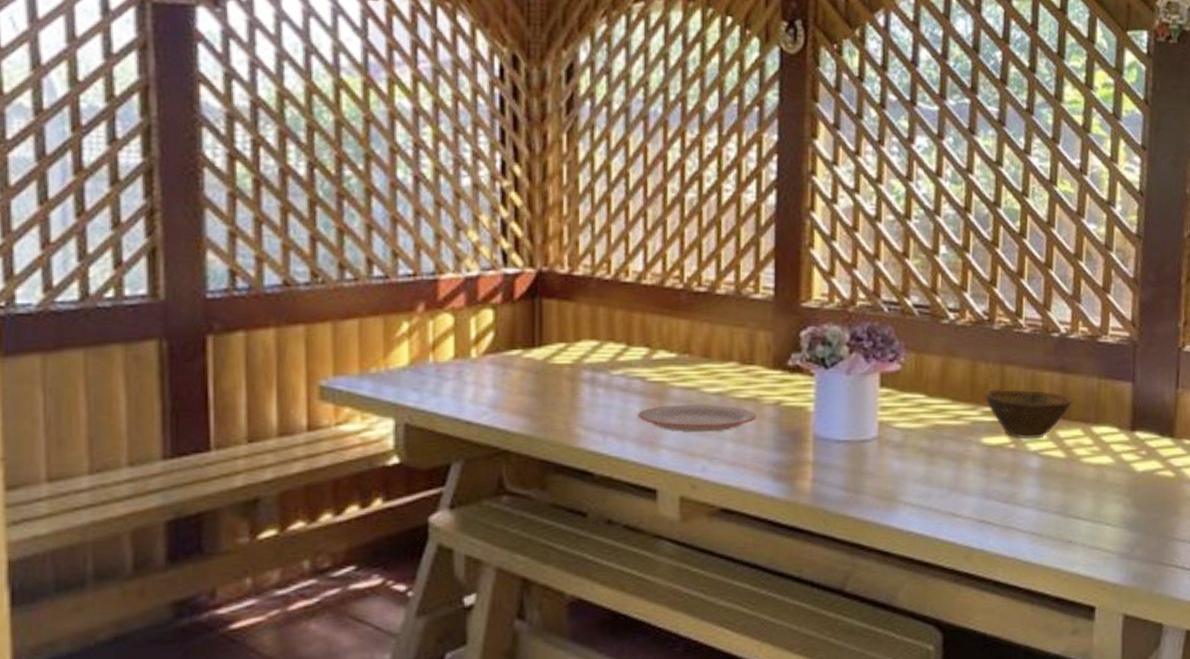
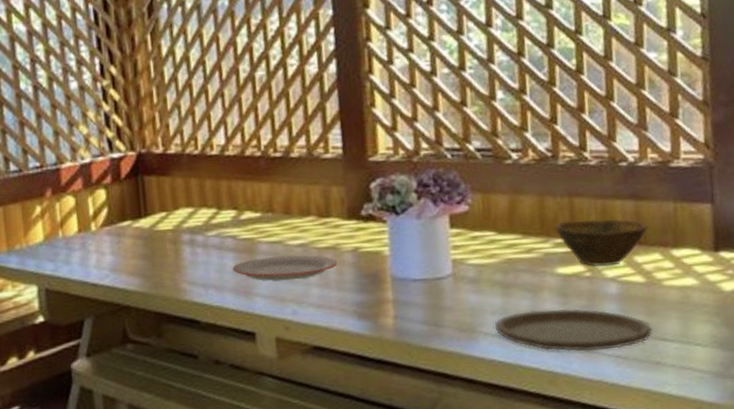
plate: none [916,480,1068,527] -> present [495,308,653,351]

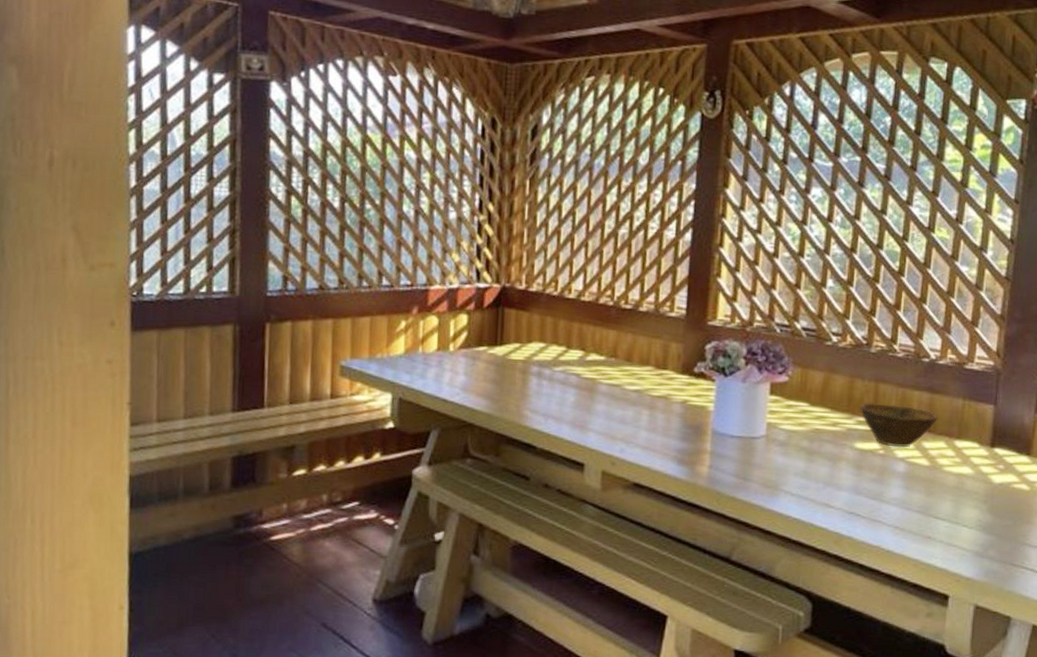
plate: present [232,255,338,281] -> none [572,397,667,422]
plate: present [495,308,653,351] -> none [795,476,929,521]

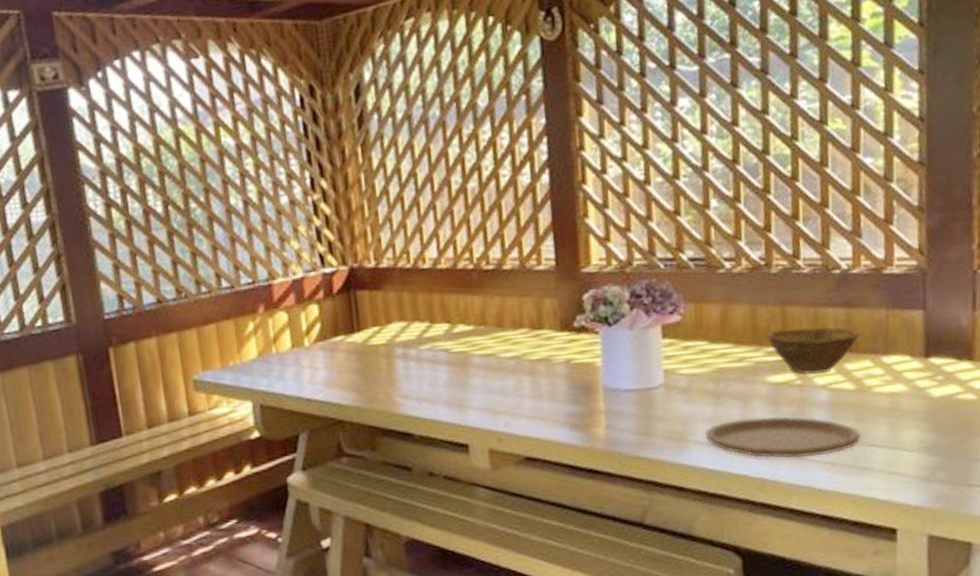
plate: none [795,476,929,521] -> present [706,416,861,458]

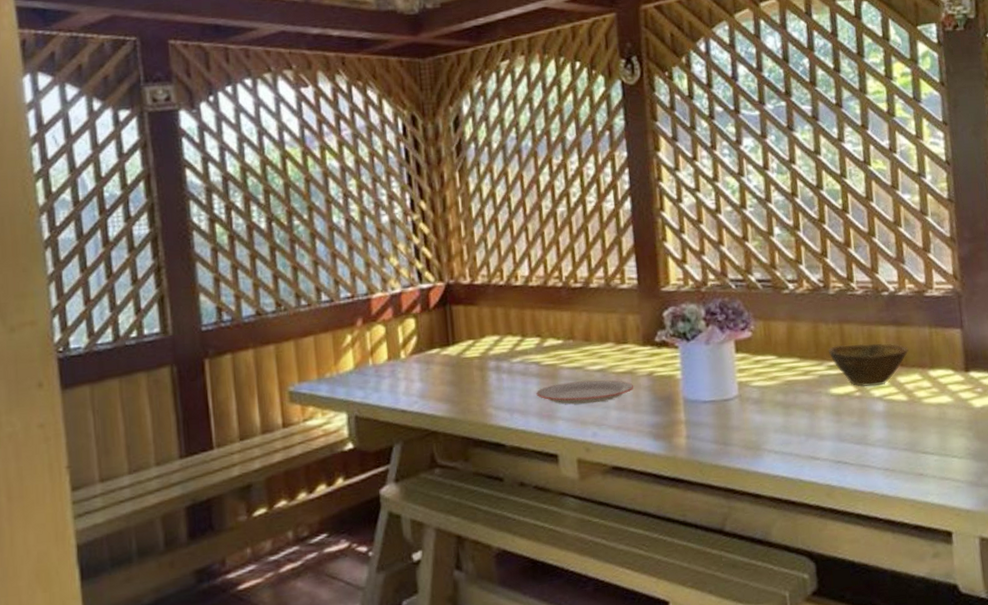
plate: none [445,367,550,393] -> present [536,380,634,405]
plate: present [706,416,861,458] -> none [777,426,916,466]

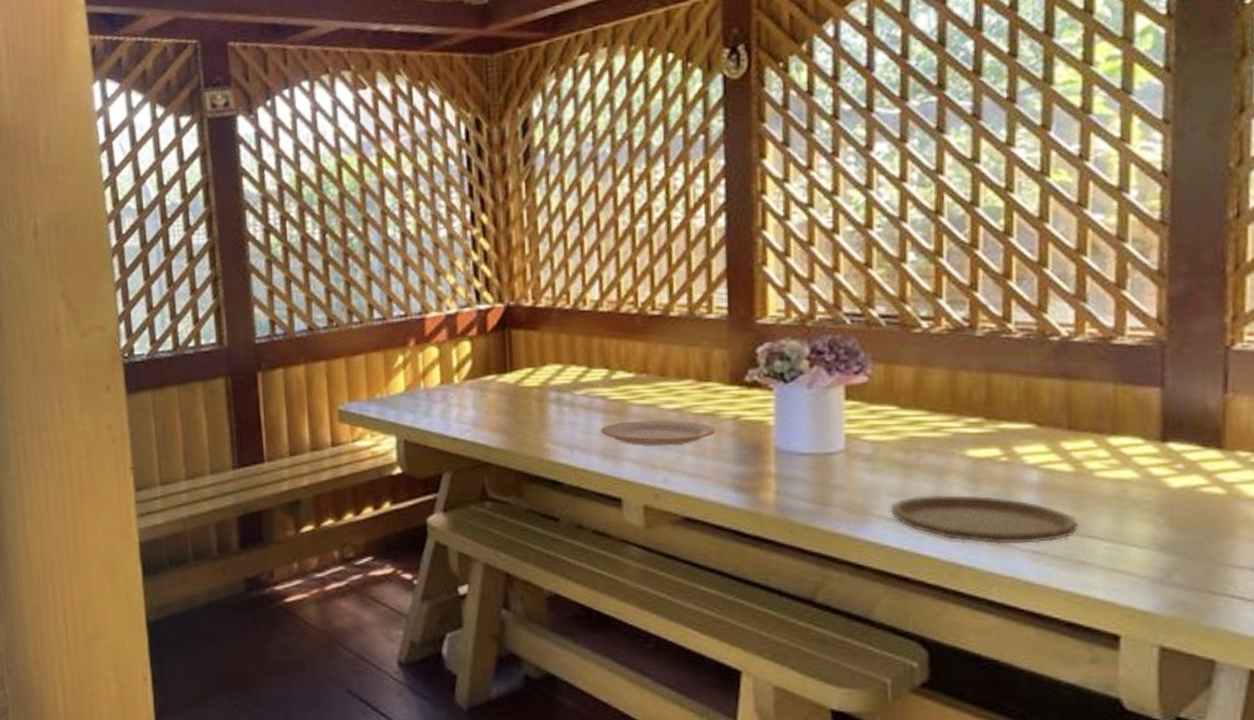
plate: none [777,426,916,466] -> present [891,494,1079,544]
bowl: present [828,343,909,387] -> none [967,398,1081,452]

